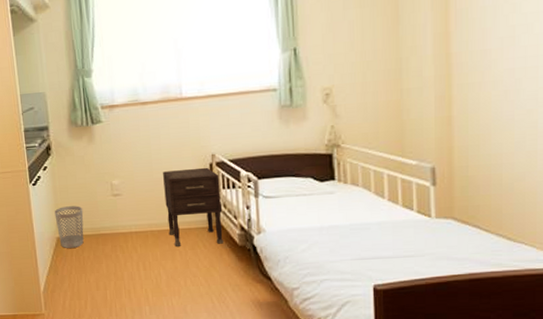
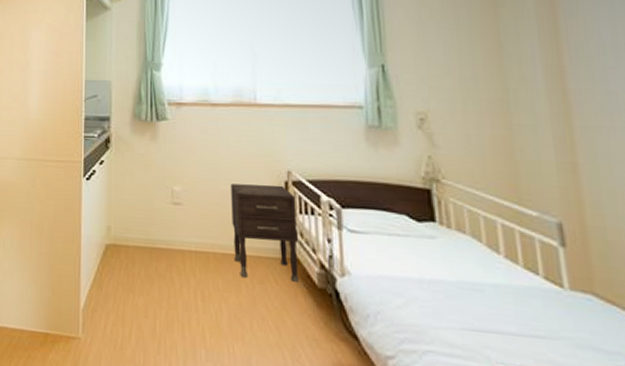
wastebasket: present [54,206,84,248] -> none [106,208,138,260]

